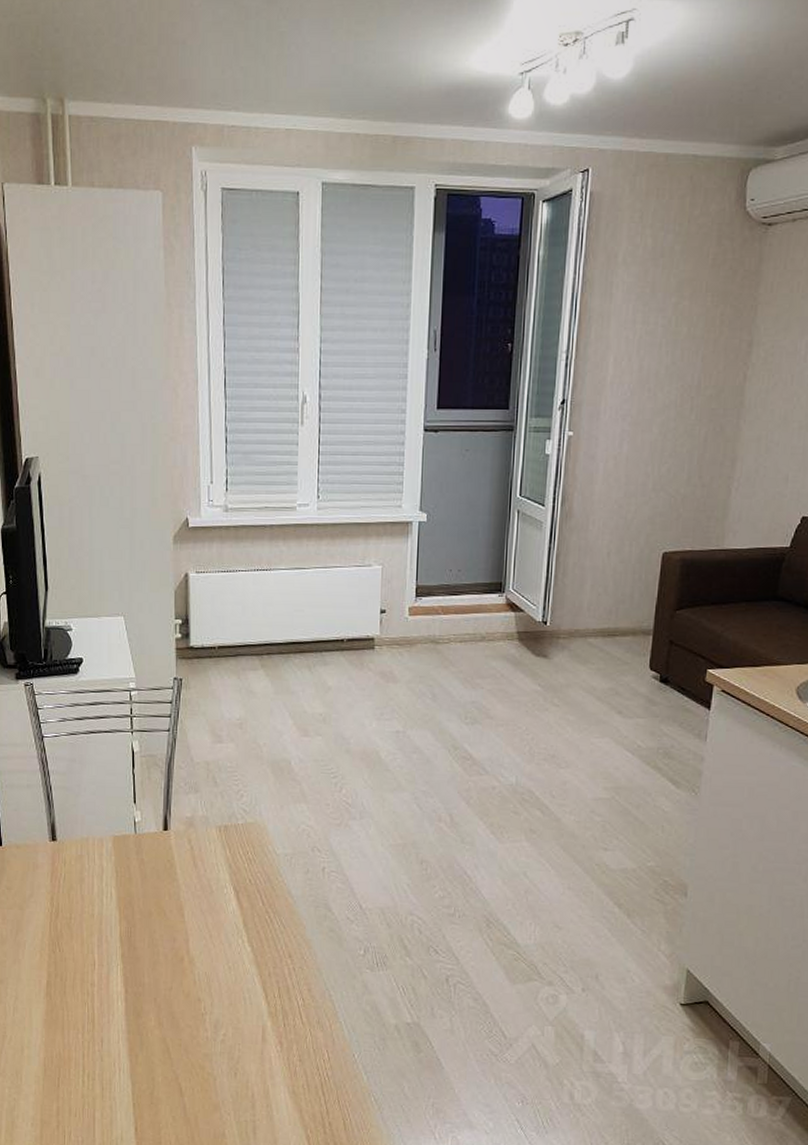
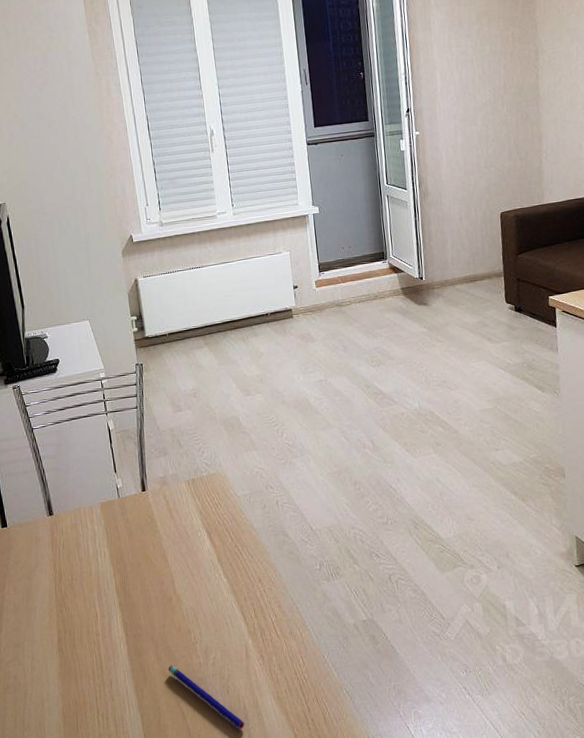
pen: none [169,1033,251,1119] -> present [168,665,245,730]

